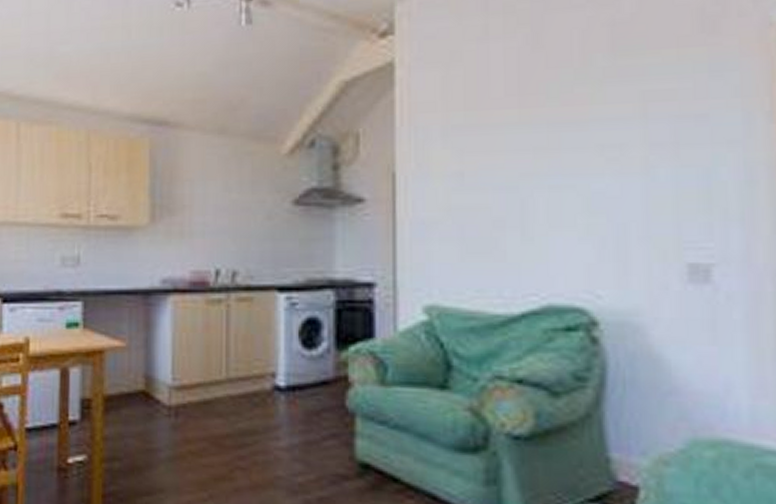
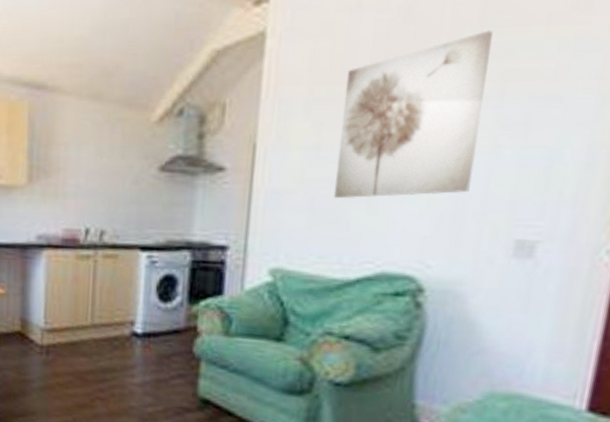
wall art: none [482,54,629,226] -> present [333,30,493,198]

